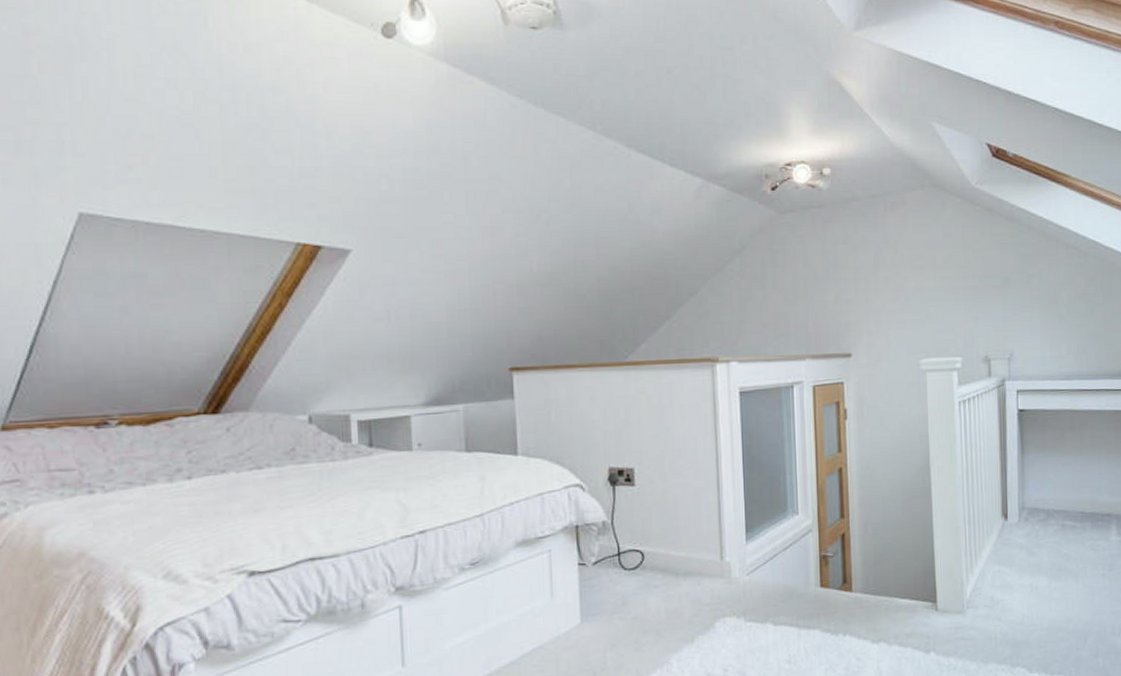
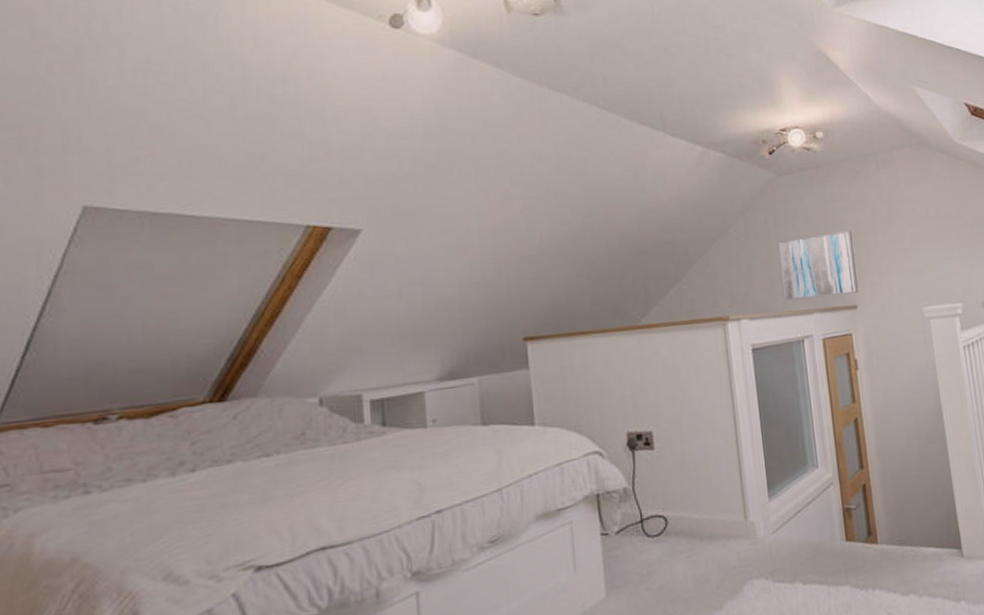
wall art: none [773,274,854,345] -> present [777,230,858,301]

